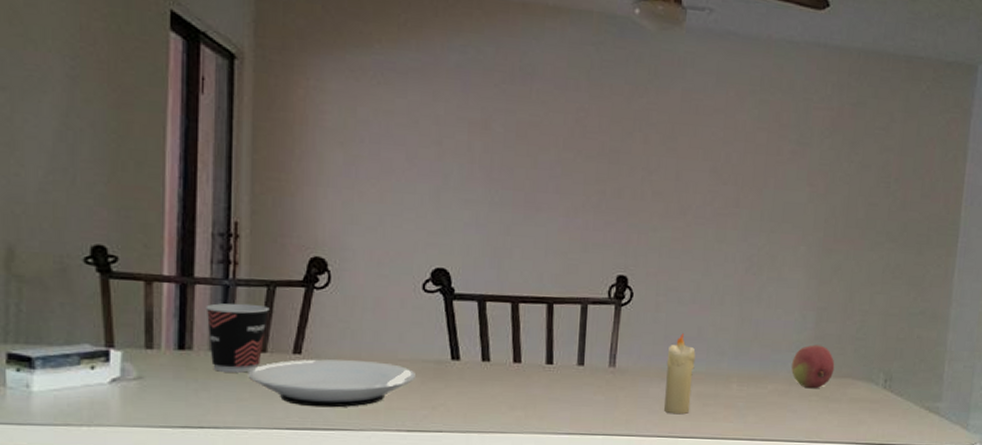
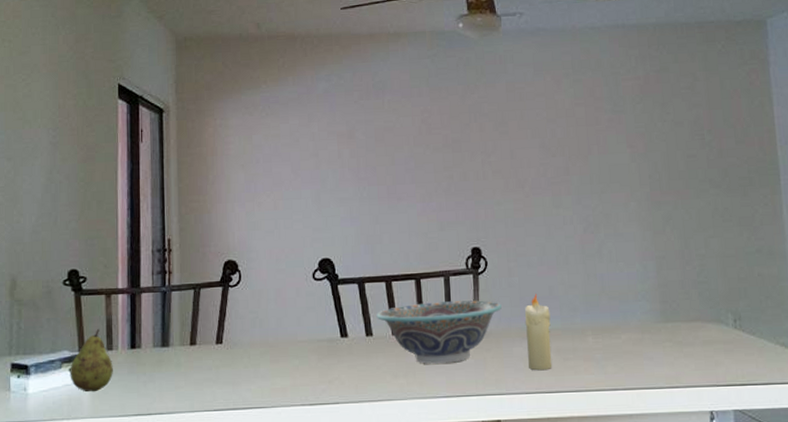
fruit: none [92,321,153,397] -> present [70,328,113,393]
cup: present [206,303,270,373] -> none [149,305,197,365]
plate: present [248,359,417,408] -> none [183,345,314,389]
decorative bowl: none [496,330,643,399] -> present [376,300,502,364]
fruit: present [791,345,835,389] -> none [641,292,683,335]

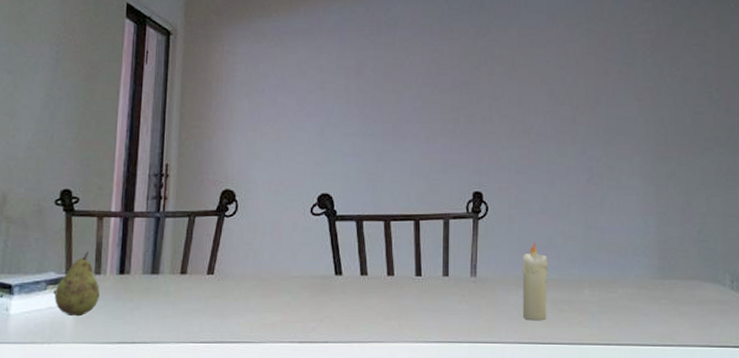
decorative bowl: present [376,300,502,364] -> none [372,245,500,308]

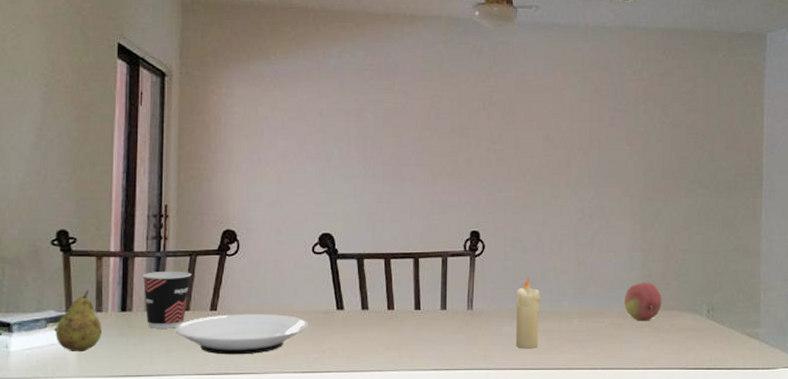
cup: none [141,232,190,293] -> present [142,271,192,328]
plate: none [171,278,306,322] -> present [175,314,309,355]
fruit: none [639,248,681,292] -> present [624,282,662,321]

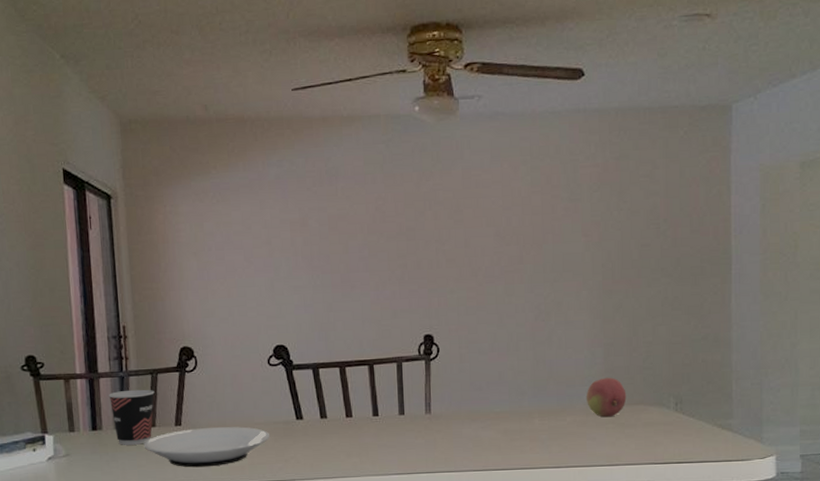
fruit: present [55,290,102,352] -> none [34,411,77,471]
candle: present [516,278,540,349] -> none [474,379,500,450]

